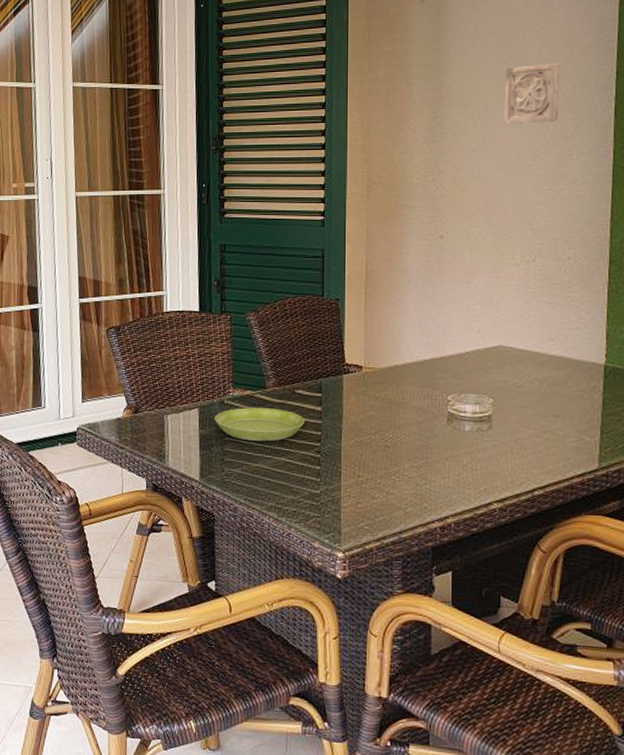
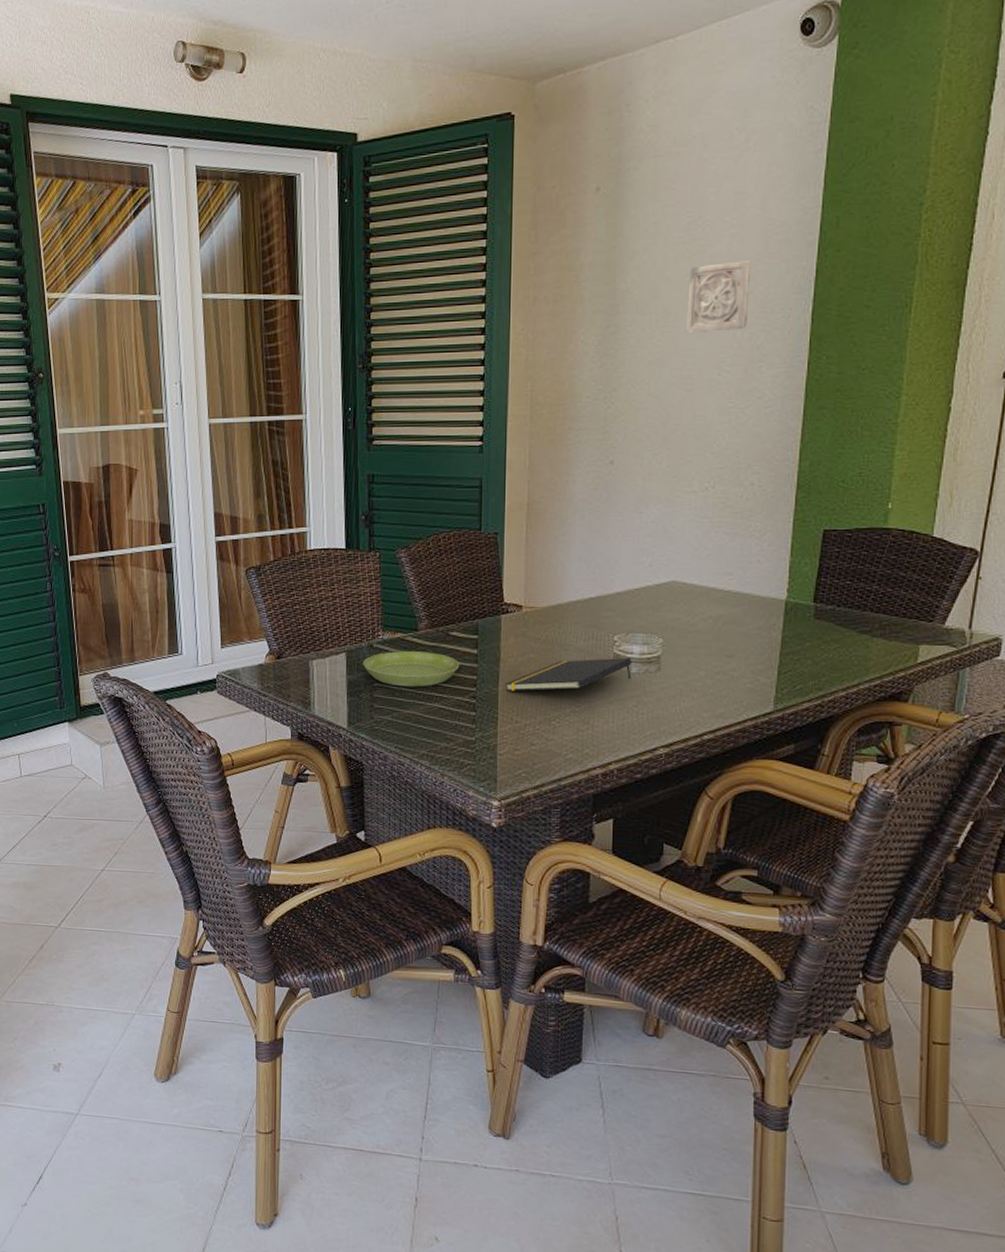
notepad: none [348,416,465,447] -> present [506,657,632,691]

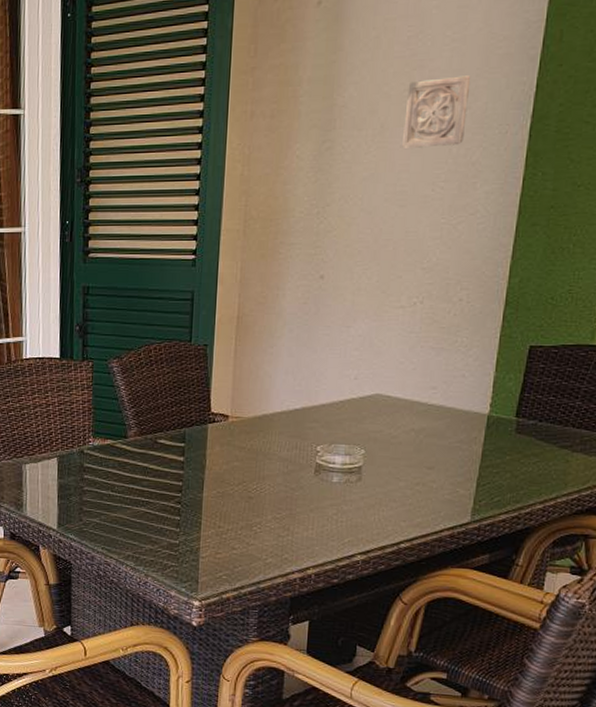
saucer: present [363,651,460,687] -> none [74,457,167,492]
notepad: present [506,657,632,691] -> none [210,467,334,498]

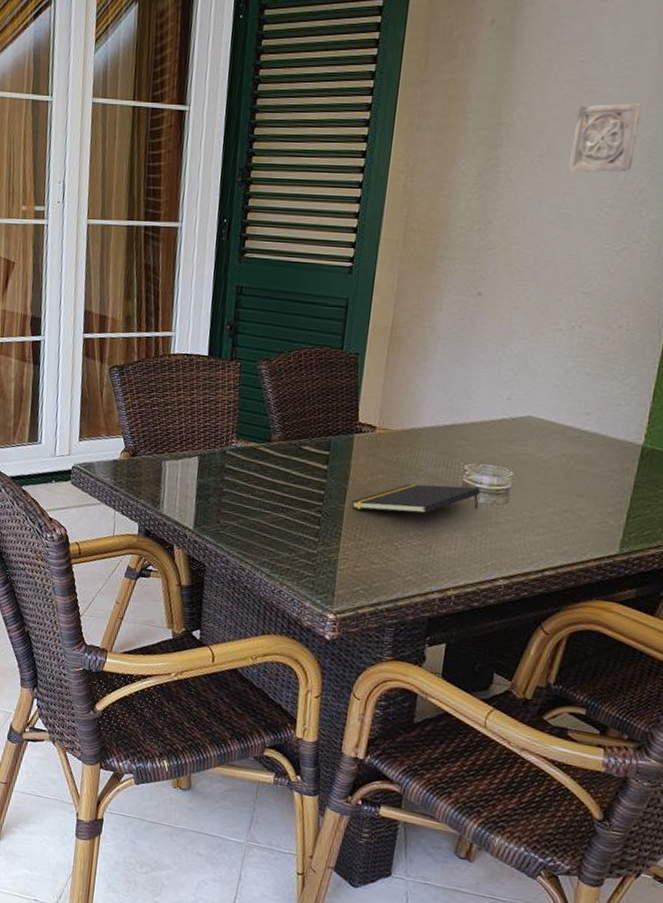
notepad: none [210,467,334,498] -> present [352,484,481,514]

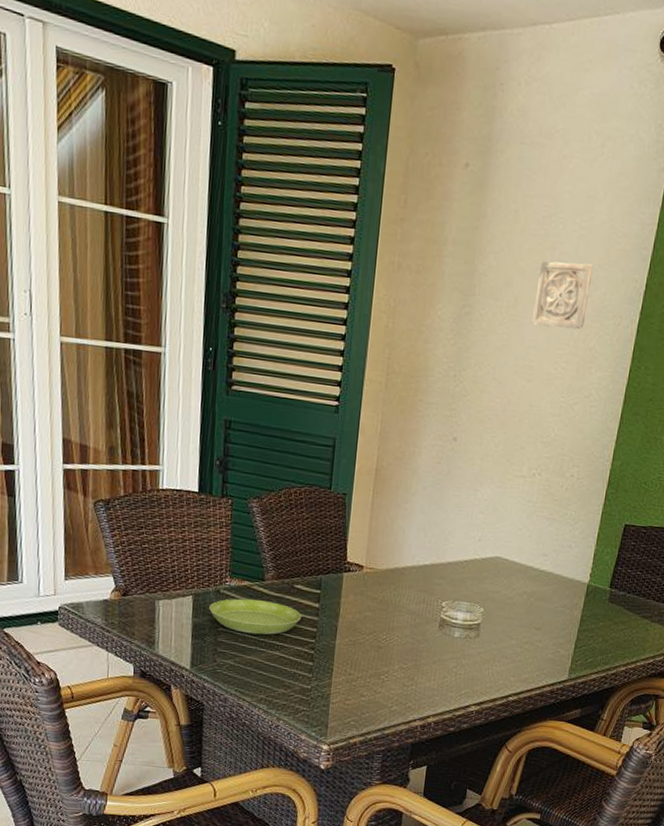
saucer: none [214,459,309,497] -> present [209,598,302,635]
notepad: present [352,484,481,514] -> none [342,620,456,648]

